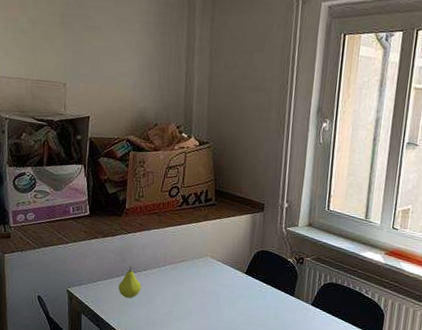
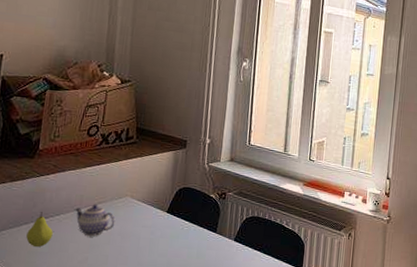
teapot: none [159,262,197,292] -> present [74,204,115,236]

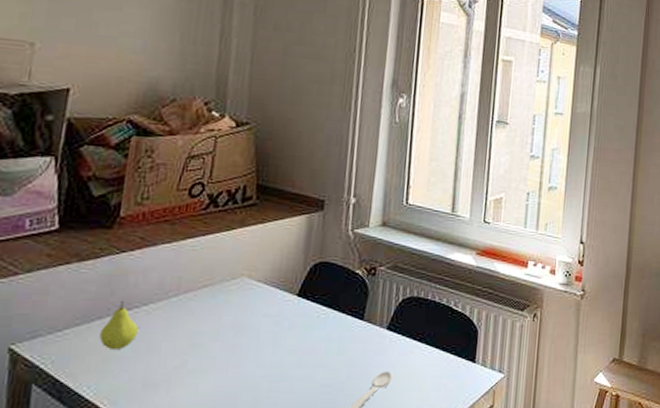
teapot: present [74,204,115,236] -> none [168,288,227,331]

